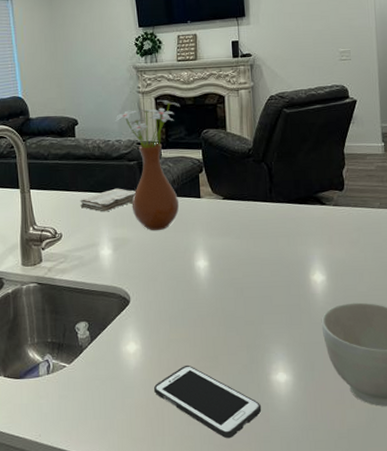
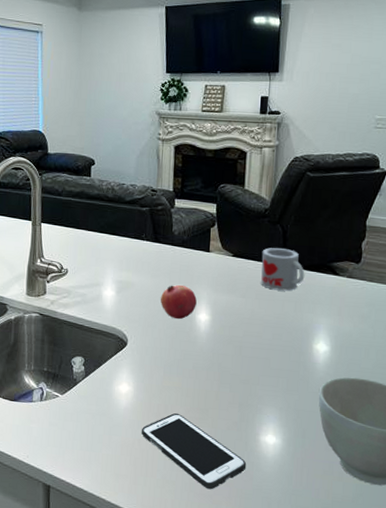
washcloth: present [80,188,136,212] -> none [88,232,145,254]
vase: present [115,99,180,231] -> none [132,148,200,279]
pomegranate: none [158,235,194,269] -> present [161,285,197,319]
mug: none [250,185,294,227] -> present [261,248,305,291]

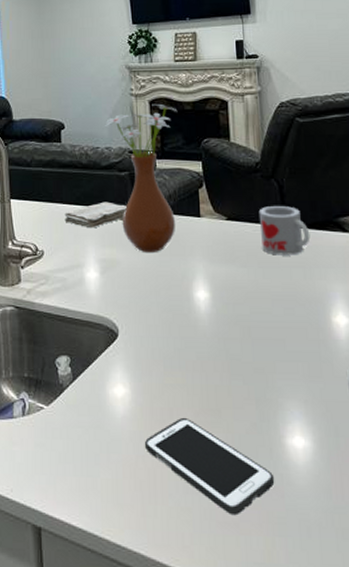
washcloth: none [88,232,145,254] -> present [64,201,127,229]
vase: none [132,148,200,279] -> present [105,103,178,254]
pomegranate: present [161,285,197,319] -> none [151,259,193,299]

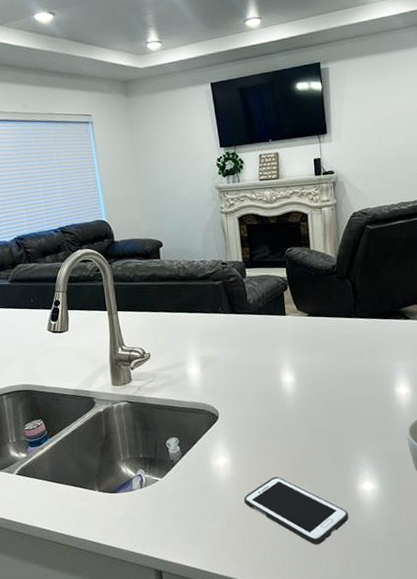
washcloth: present [64,201,127,229] -> none [167,308,222,332]
vase: present [105,103,178,254] -> none [199,219,265,349]
mug: present [258,206,311,256] -> none [335,301,378,343]

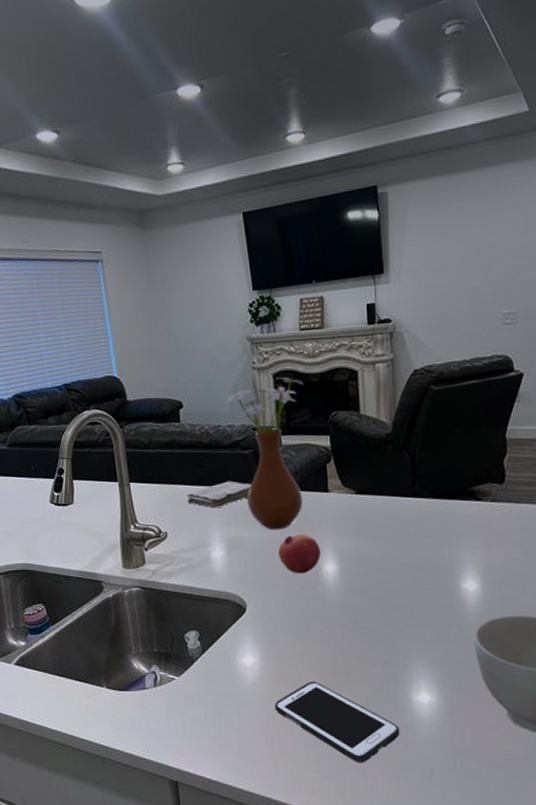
washcloth: none [167,308,222,332] -> present [187,481,252,509]
vase: none [199,219,265,349] -> present [226,376,304,530]
pomegranate: none [245,352,280,385] -> present [278,535,321,573]

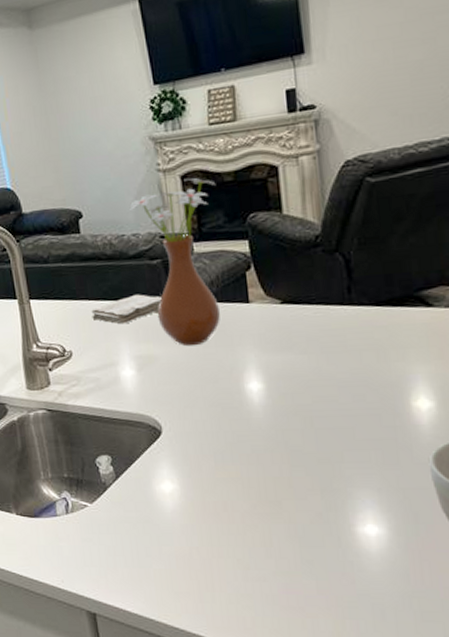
cell phone: present [274,681,400,763] -> none [197,509,344,601]
pomegranate: present [278,535,321,573] -> none [195,350,243,393]

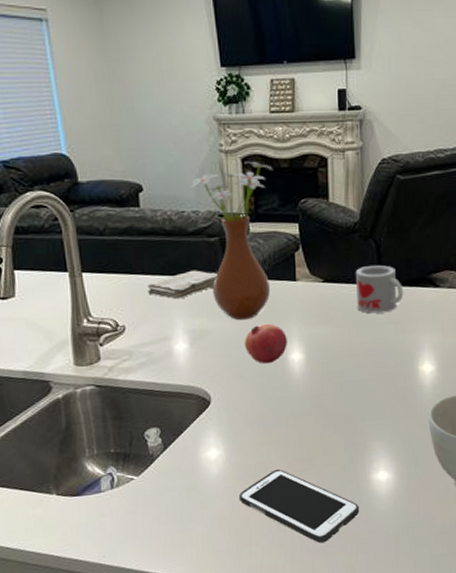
pomegranate: none [195,350,243,393] -> present [245,324,287,363]
cell phone: none [197,509,344,601] -> present [238,469,360,544]
mug: none [320,282,385,339] -> present [355,265,404,314]

